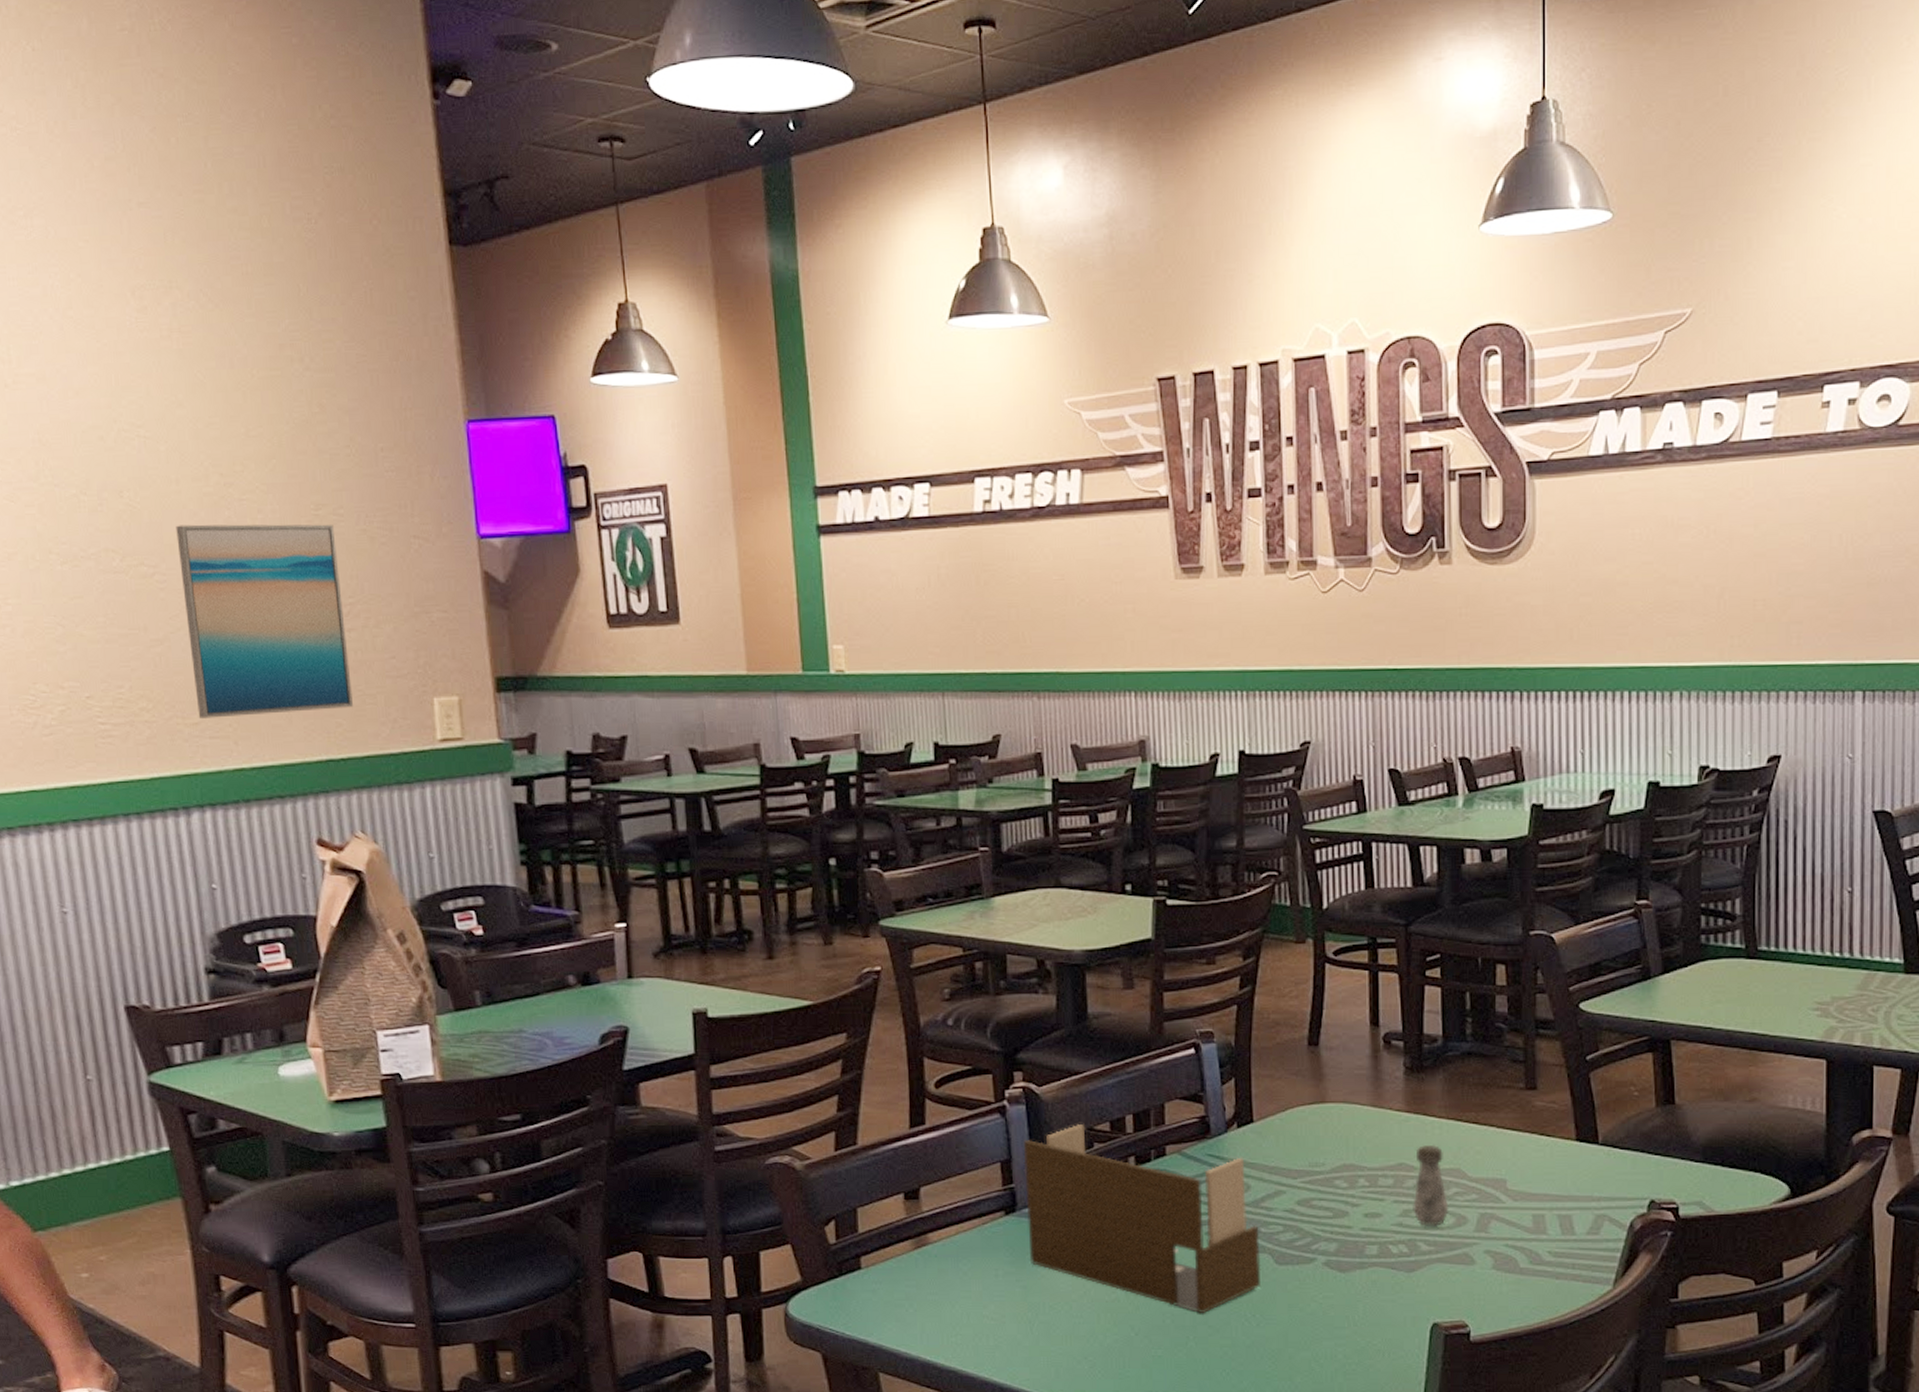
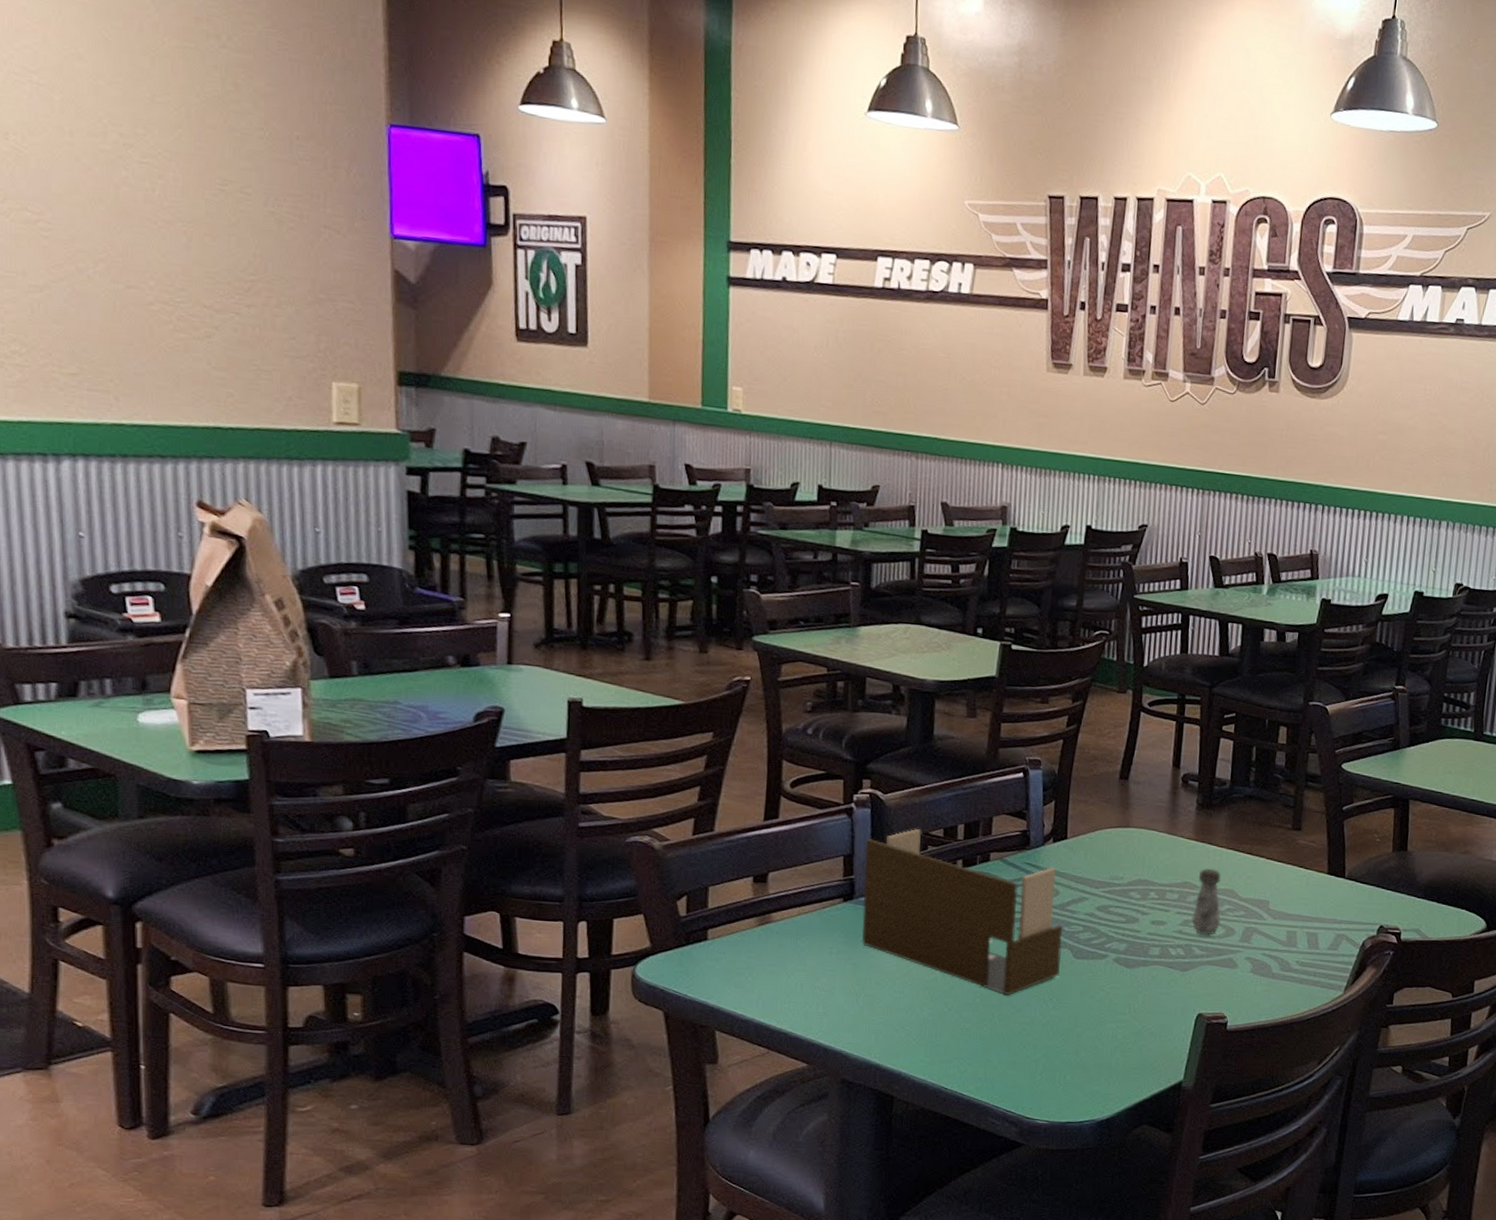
wall art: present [176,524,354,719] -> none [66,176,248,380]

